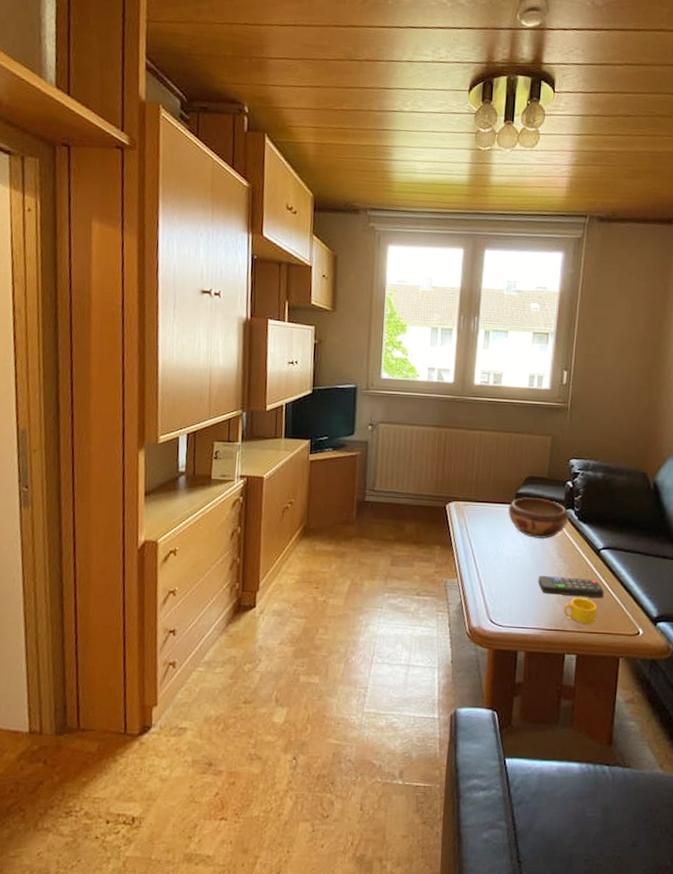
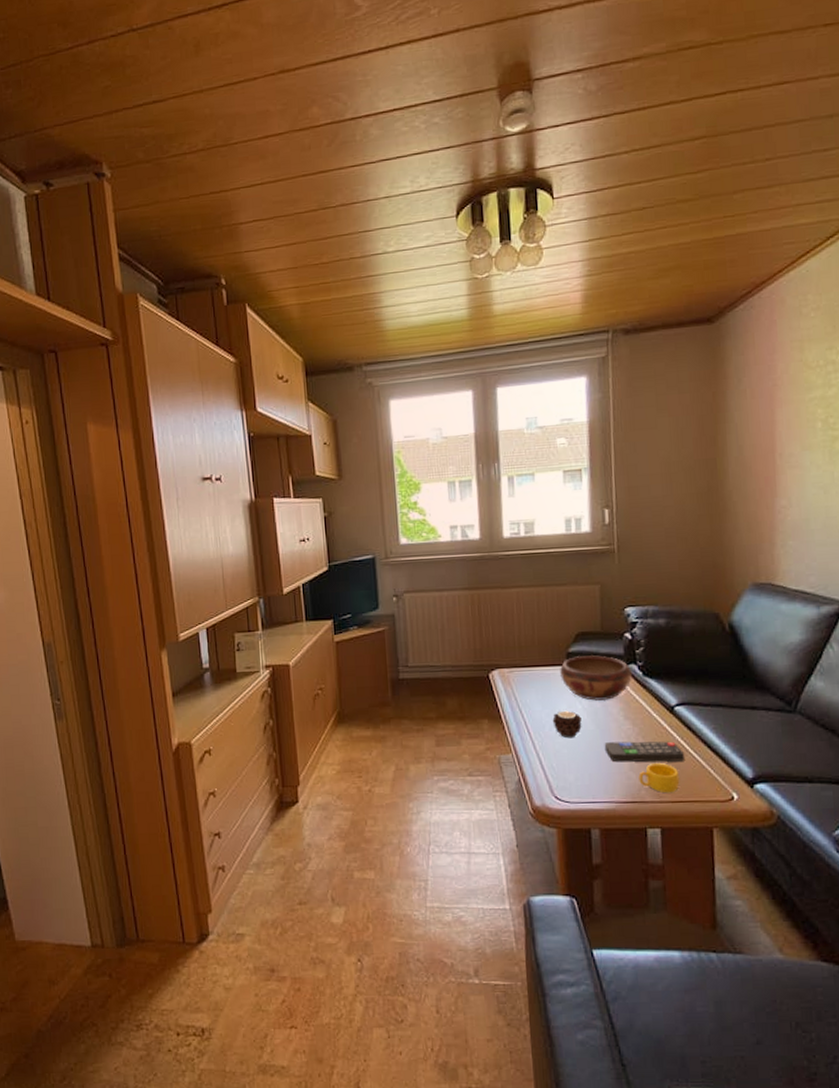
candle: none [496,544,522,570] -> present [552,710,582,739]

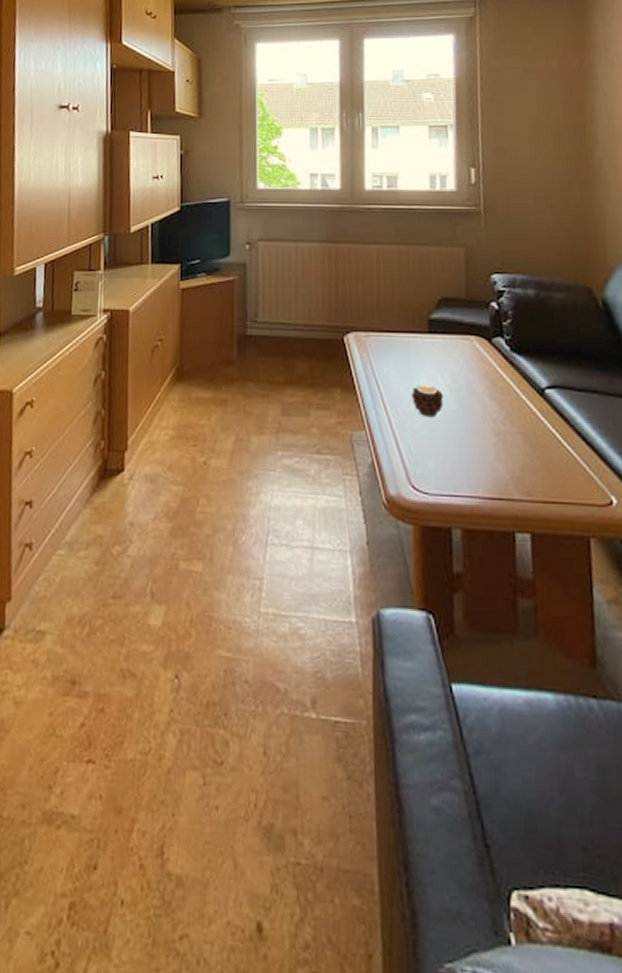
decorative bowl: present [560,655,632,701] -> none [421,324,499,377]
remote control: present [604,741,685,762] -> none [468,425,558,454]
cup: present [638,763,680,793] -> none [505,454,552,492]

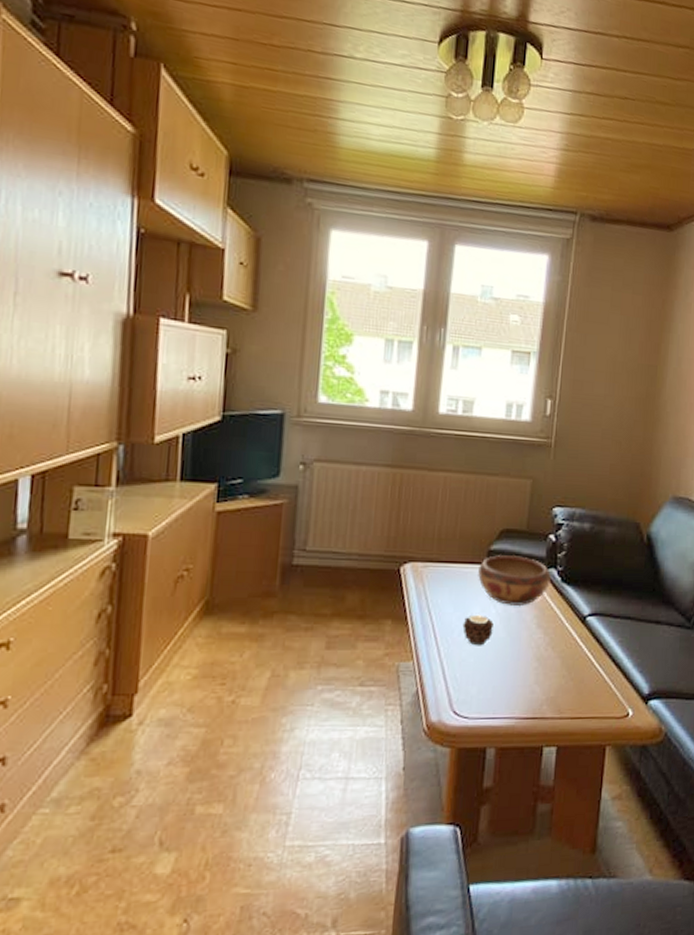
decorative bowl: none [421,324,499,377] -> present [478,555,551,607]

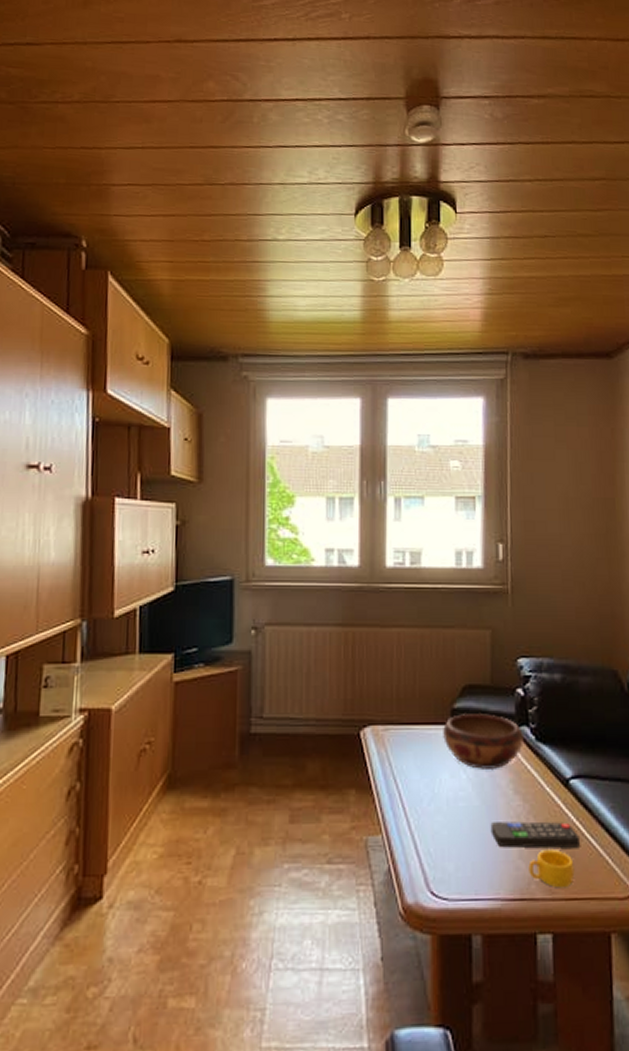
candle: present [462,614,494,646] -> none [432,780,466,817]
remote control: none [512,652,590,675] -> present [490,821,581,849]
cup: none [542,677,582,709] -> present [528,850,575,888]

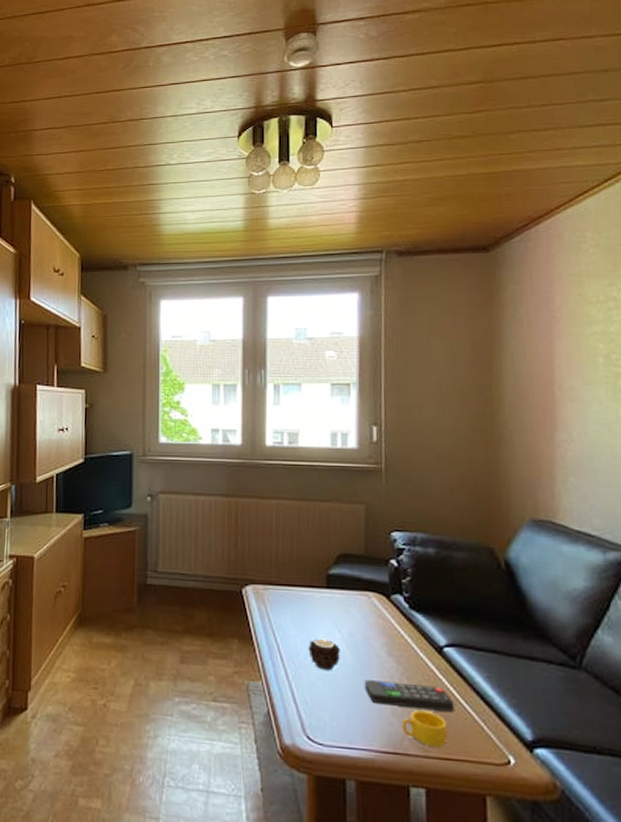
candle: none [432,780,466,817] -> present [308,638,340,671]
decorative bowl: present [443,714,524,771] -> none [319,579,397,633]

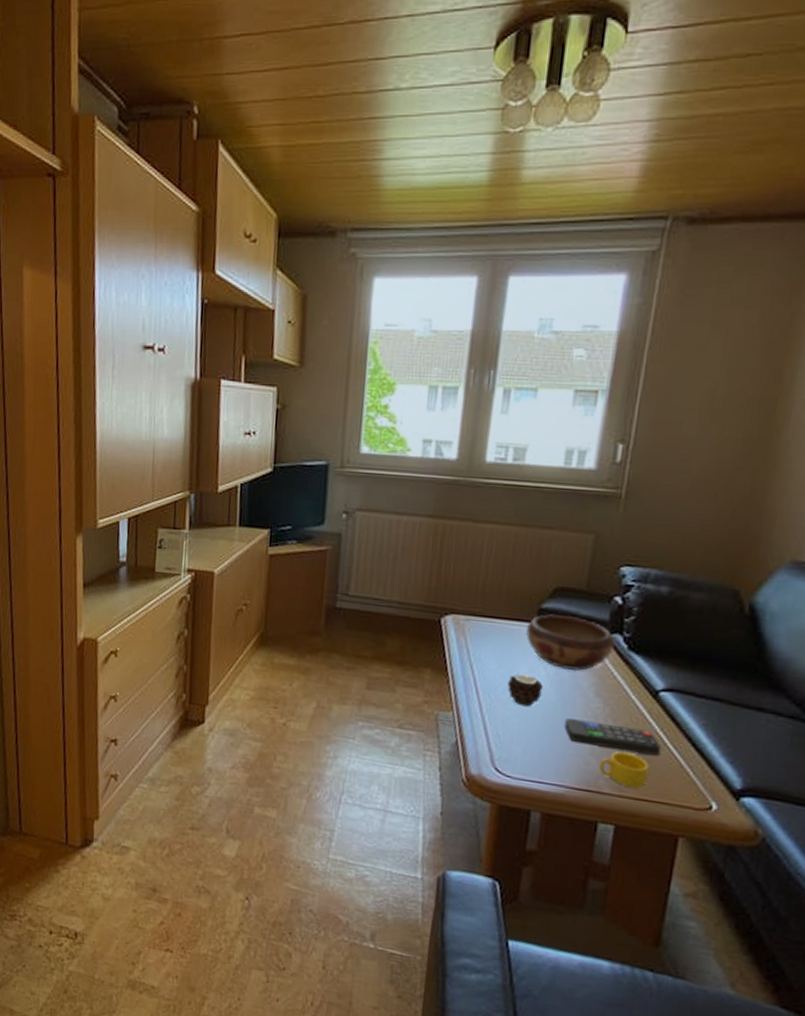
decorative bowl: none [319,579,397,633] -> present [526,614,615,672]

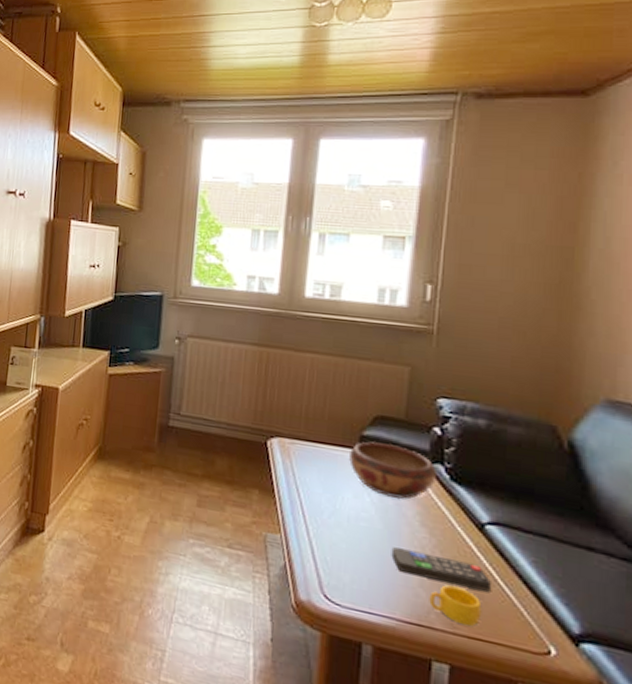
candle: present [507,674,543,707] -> none [333,499,368,534]

